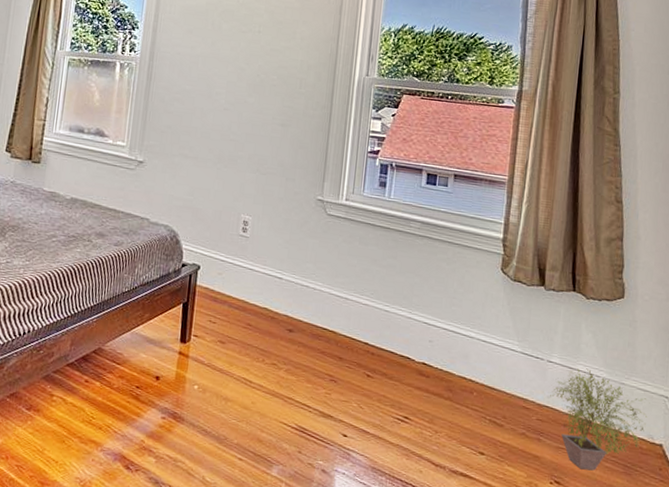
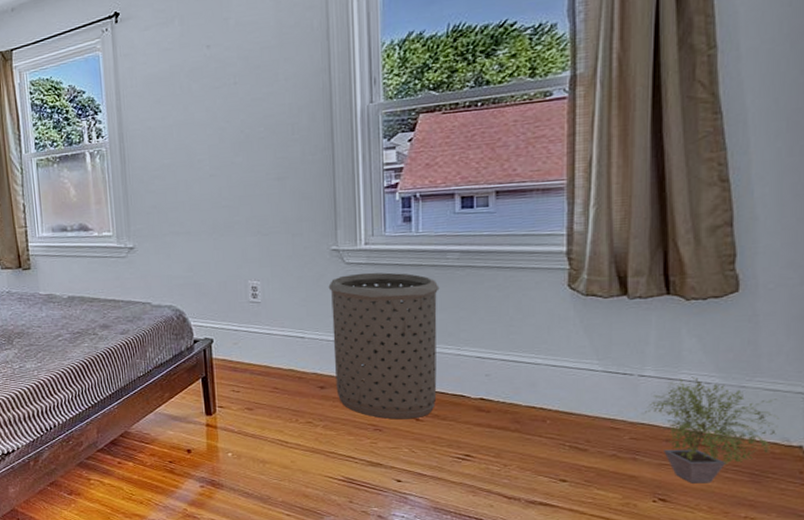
laundry basket: none [302,225,401,375] -> present [328,272,440,420]

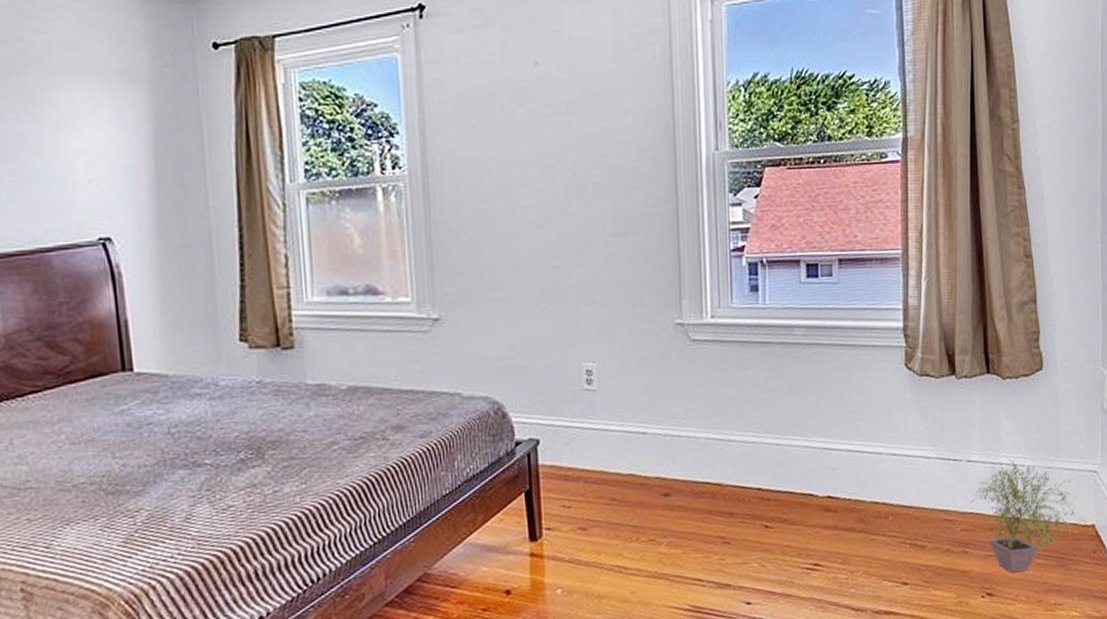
laundry basket: present [328,272,440,420] -> none [672,351,787,529]

